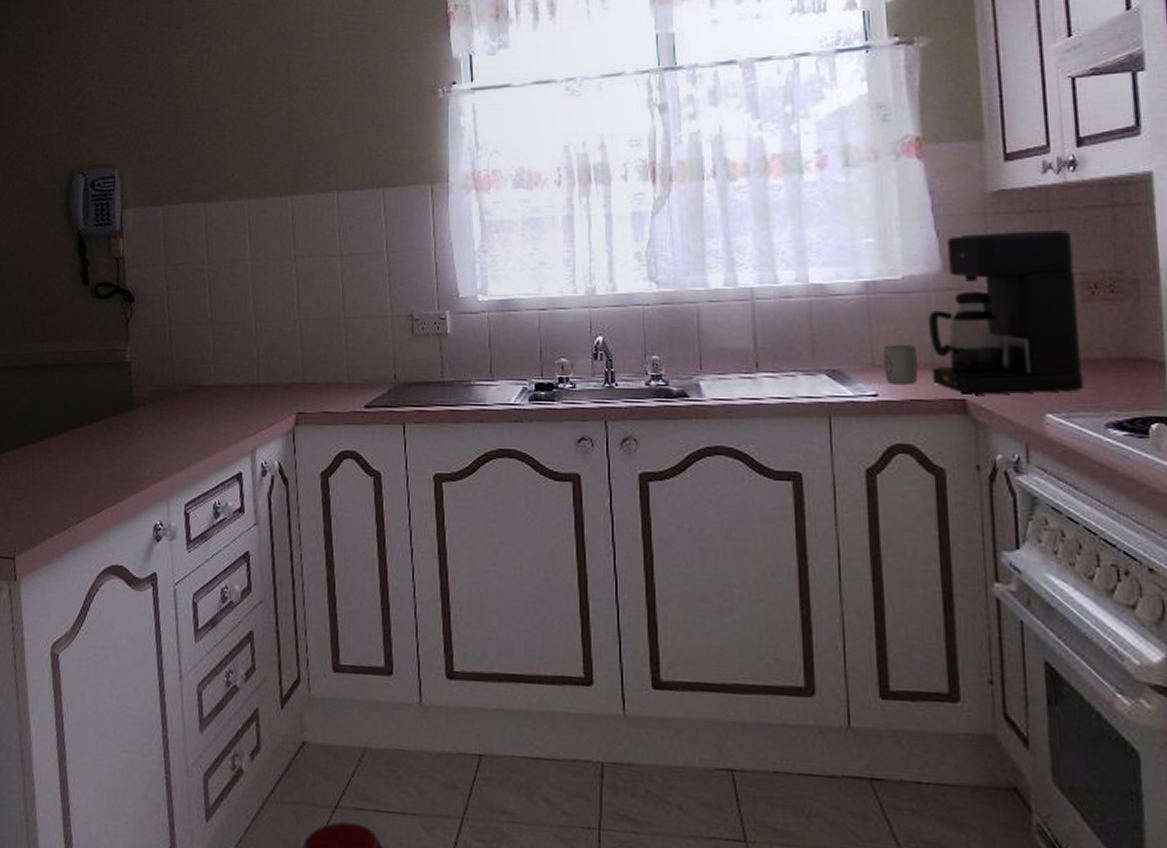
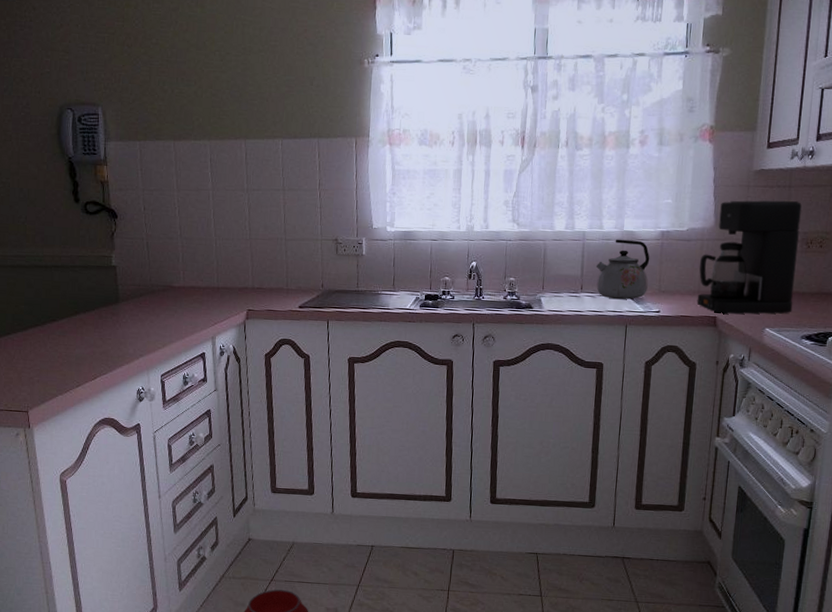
kettle: none [774,295,855,379] -> present [595,239,650,299]
mug: present [883,345,918,385] -> none [666,277,690,305]

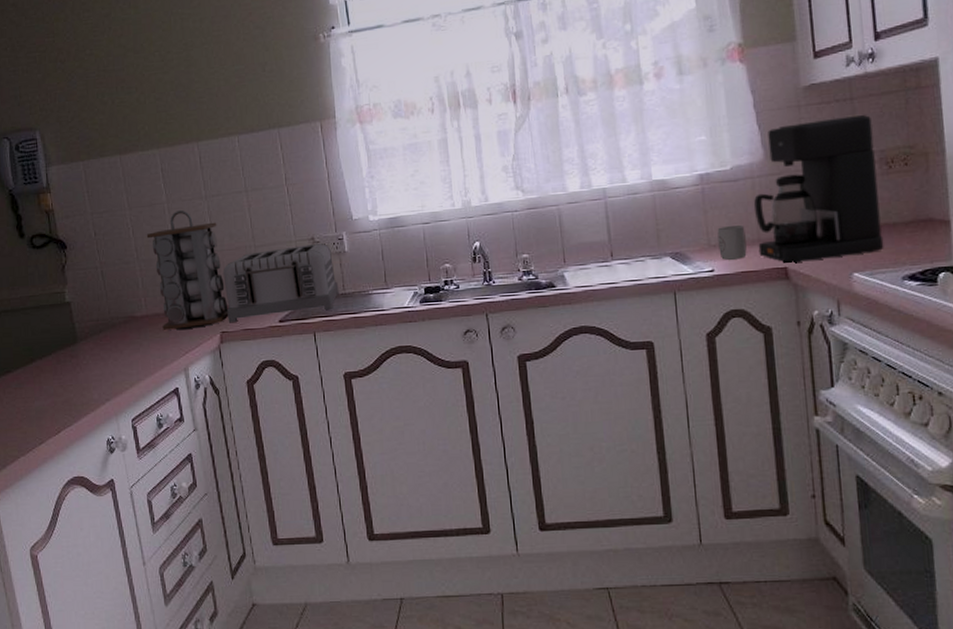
spice rack: none [190,198,257,304] -> present [146,210,229,330]
toaster: none [254,244,354,303] -> present [222,243,339,323]
kettle: present [595,239,650,299] -> none [625,189,694,263]
mug: none [666,277,690,305] -> present [717,225,747,260]

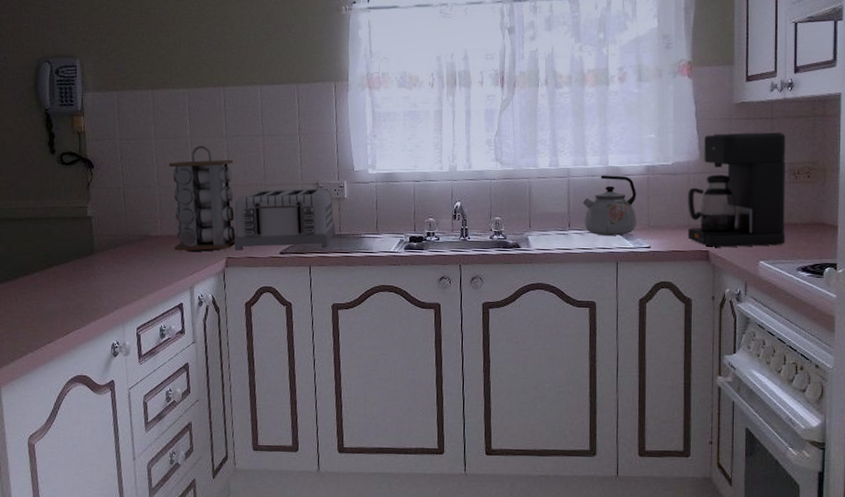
kettle: none [625,189,694,263] -> present [582,175,637,236]
mug: present [717,225,747,260] -> none [656,211,678,240]

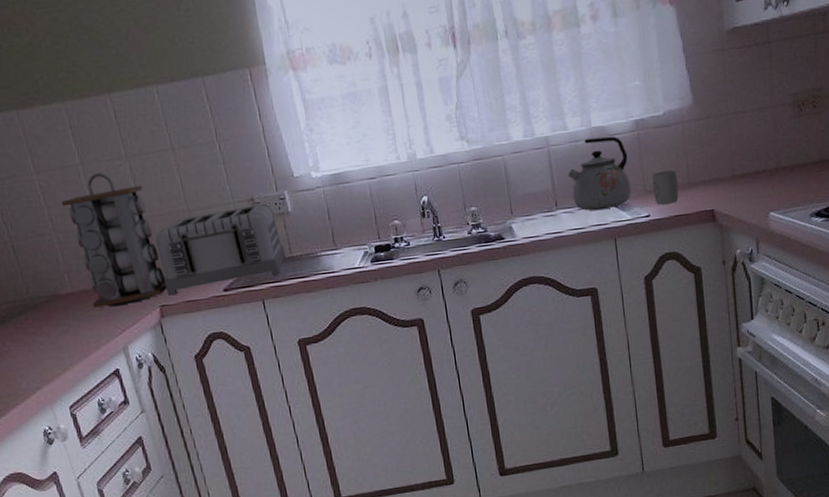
mug: none [656,211,678,240] -> present [652,170,679,205]
coffee maker: present [687,132,786,248] -> none [684,59,796,205]

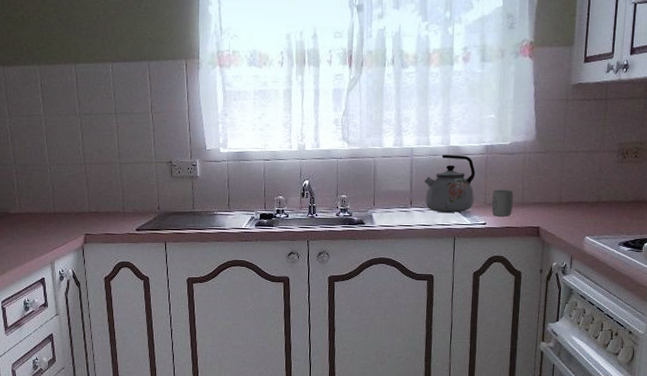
spice rack: present [61,173,168,308] -> none [23,124,93,229]
toaster: present [155,203,286,296] -> none [90,166,189,227]

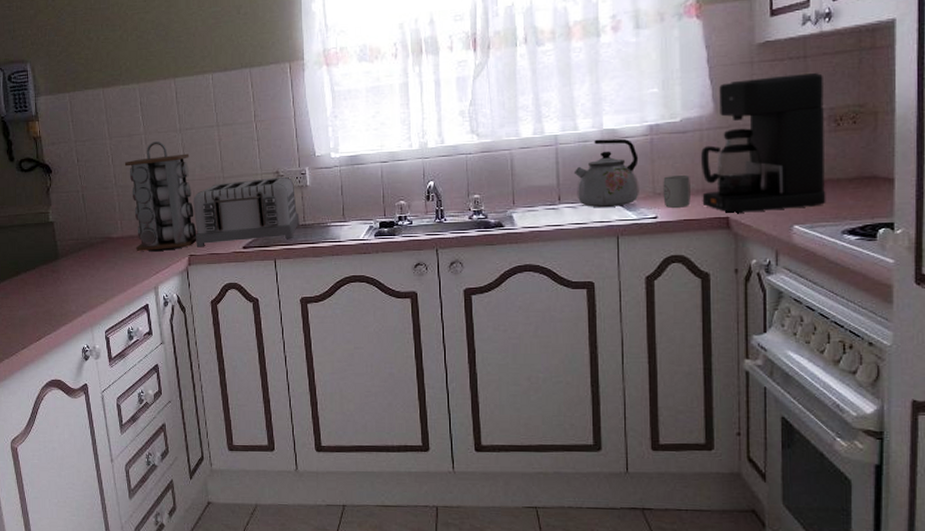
spice rack: none [23,124,93,229] -> present [124,141,197,251]
toaster: none [90,166,189,227] -> present [193,176,300,248]
coffee maker: none [520,113,618,224] -> present [700,73,826,213]

